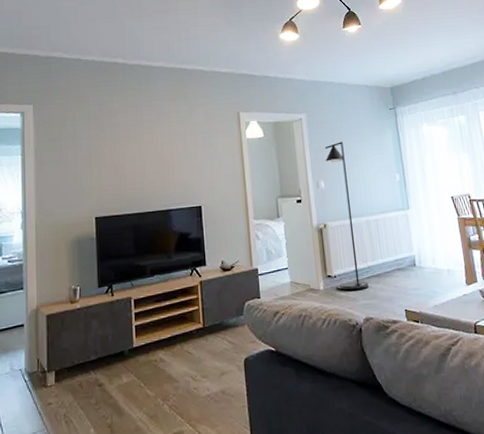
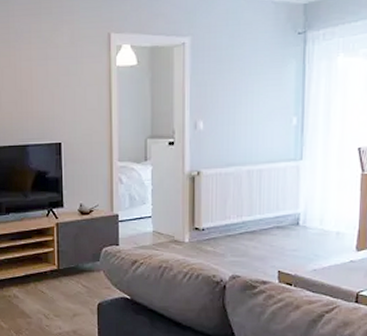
floor lamp: present [324,141,370,290] -> none [205,74,242,245]

